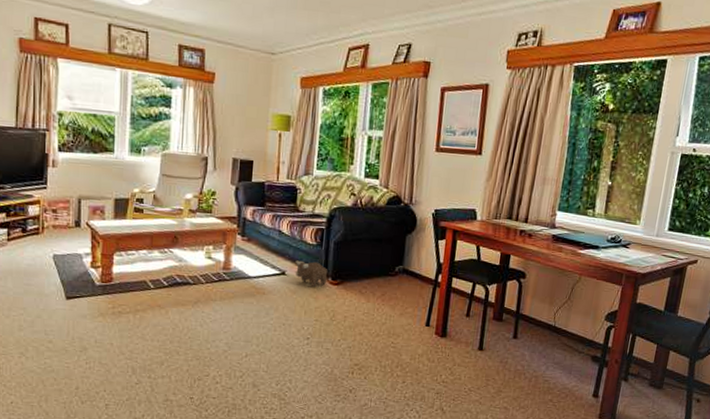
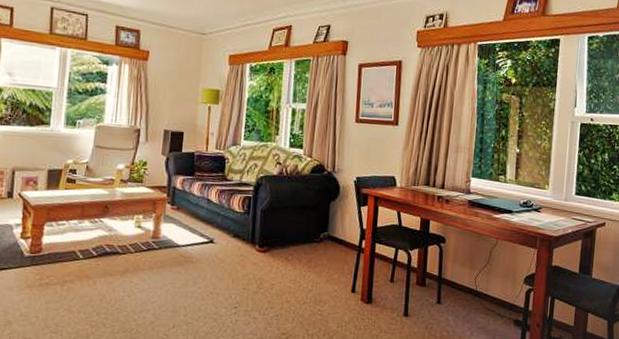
plush toy: present [295,260,328,288] -> none [223,228,255,255]

